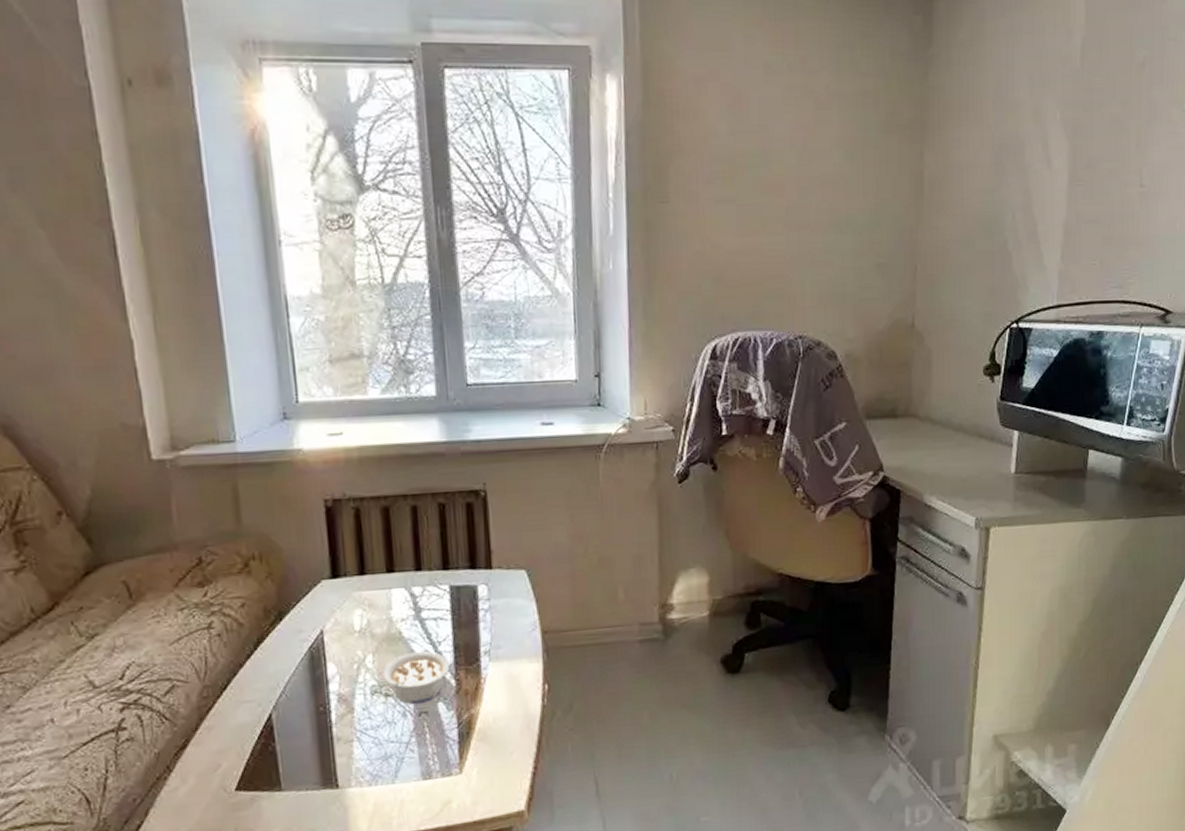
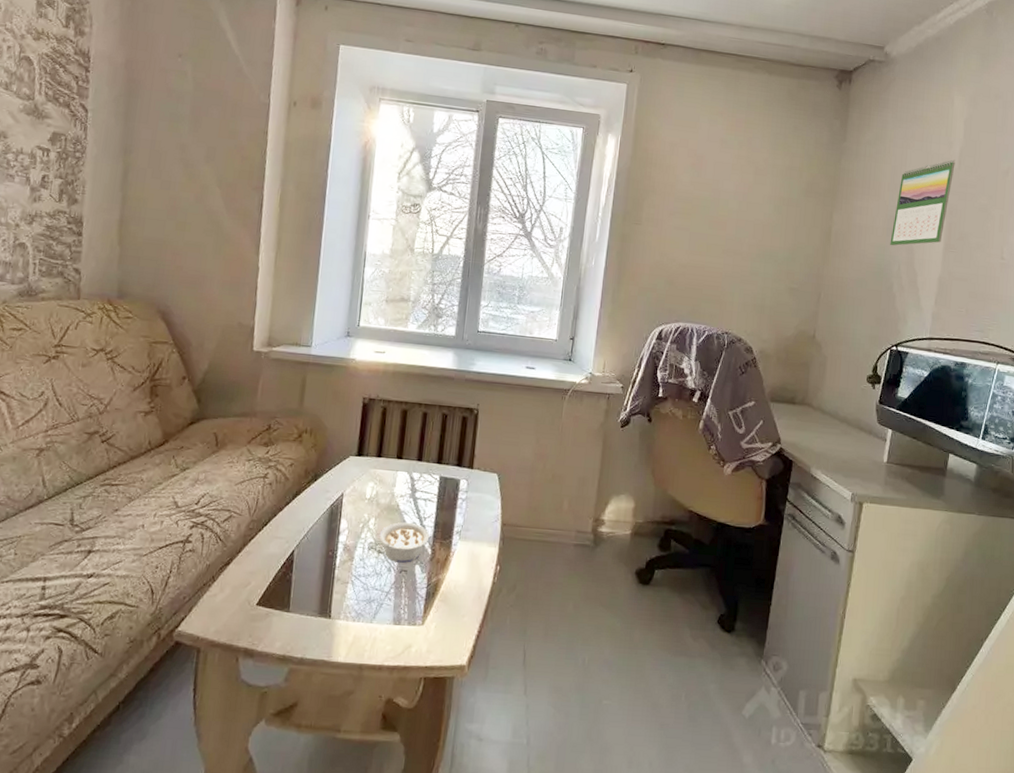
calendar: none [1000,55,1077,188] -> present [890,159,955,246]

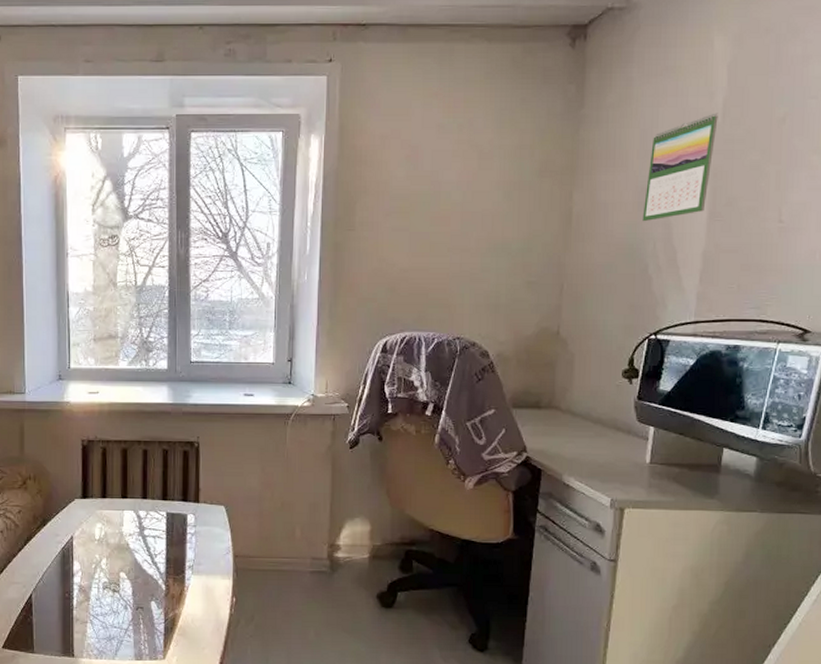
legume: present [379,522,430,563] -> none [112,560,162,600]

